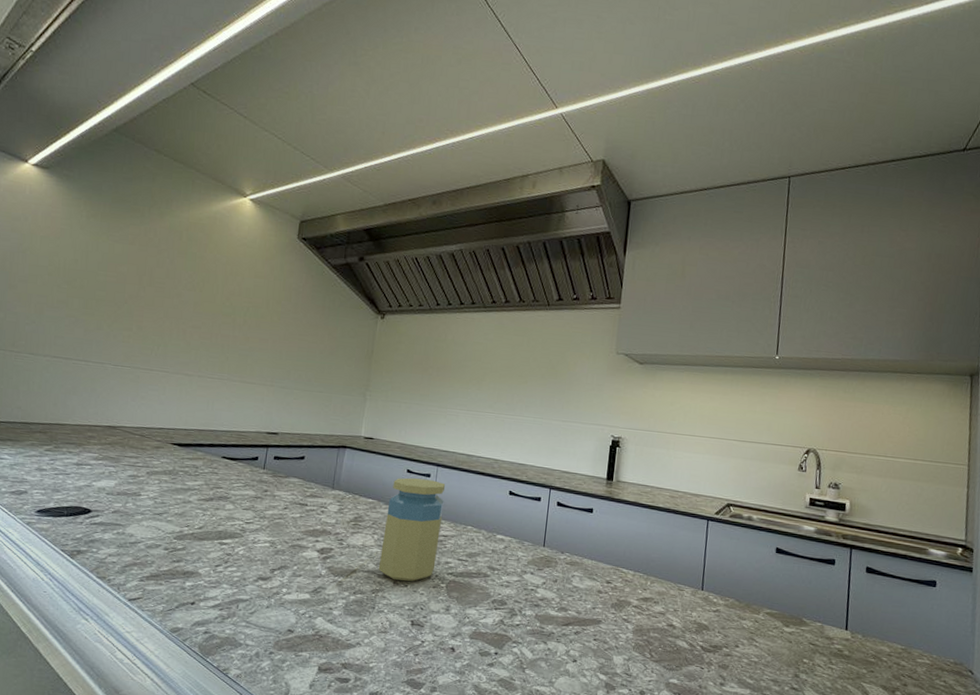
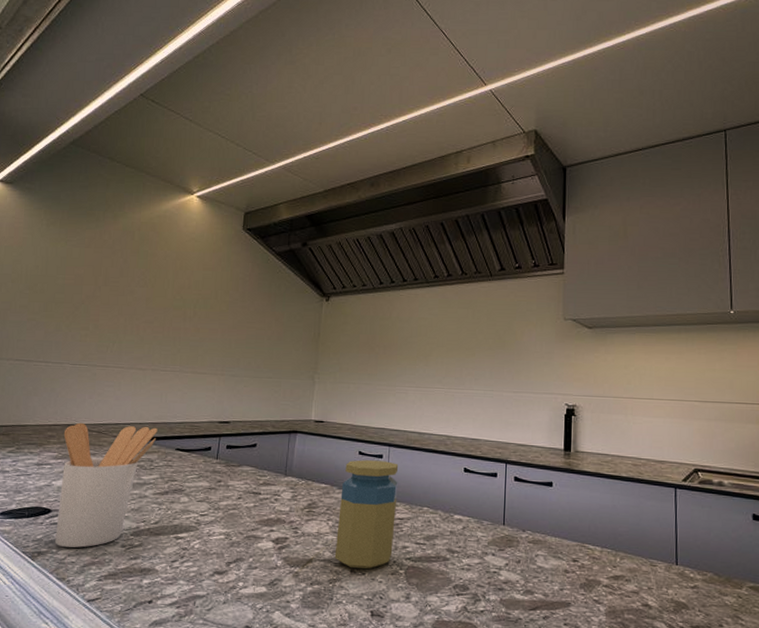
utensil holder: none [95,425,203,549] -> present [55,422,158,548]

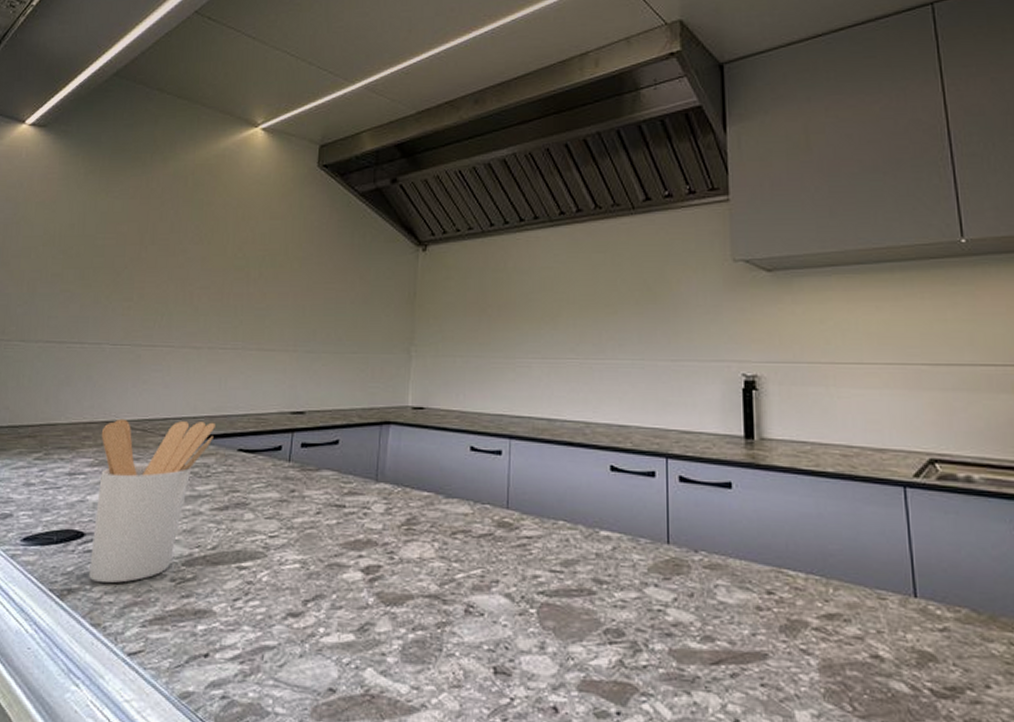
jar: present [334,460,399,570] -> none [443,458,523,609]

